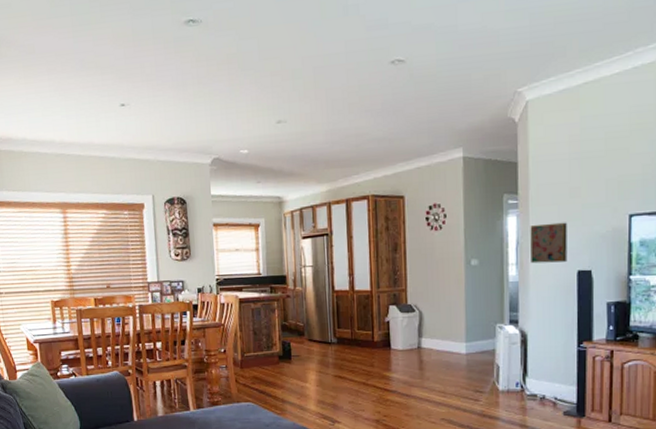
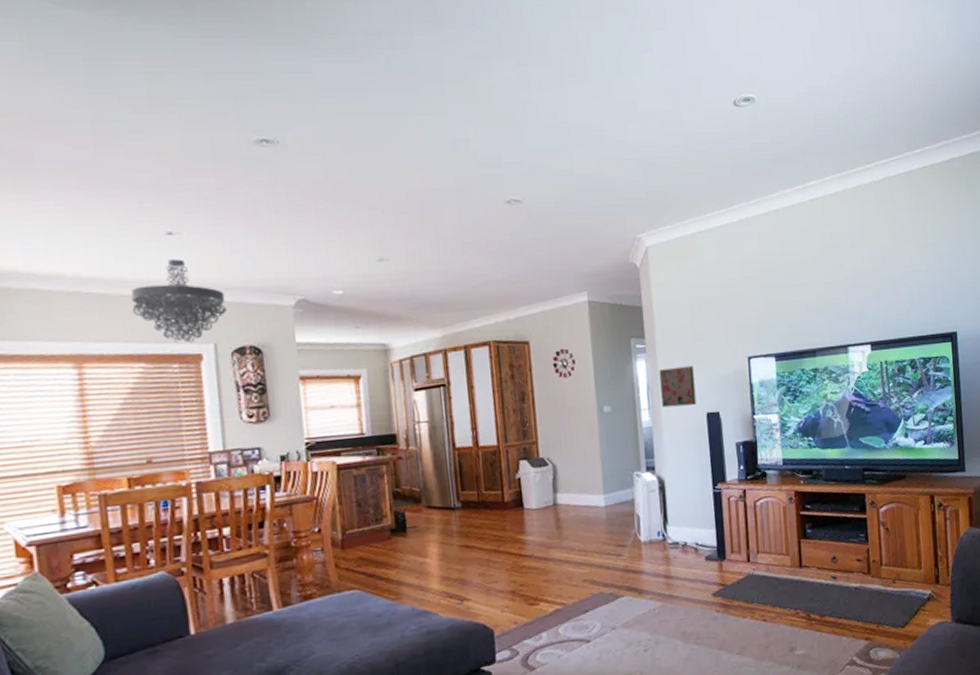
chandelier: none [97,126,161,194] -> present [131,259,227,343]

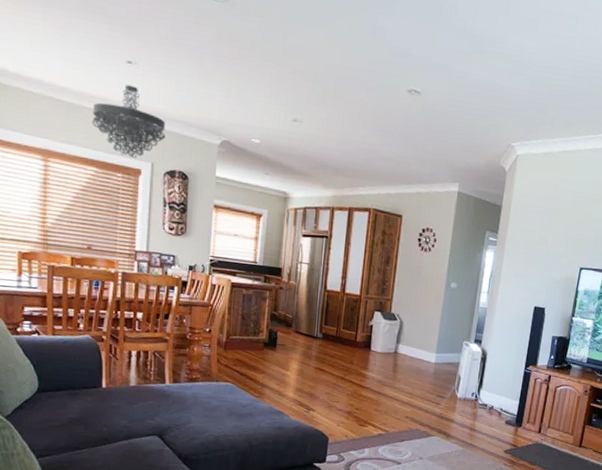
wall art: present [659,365,697,408] -> none [499,262,533,298]

